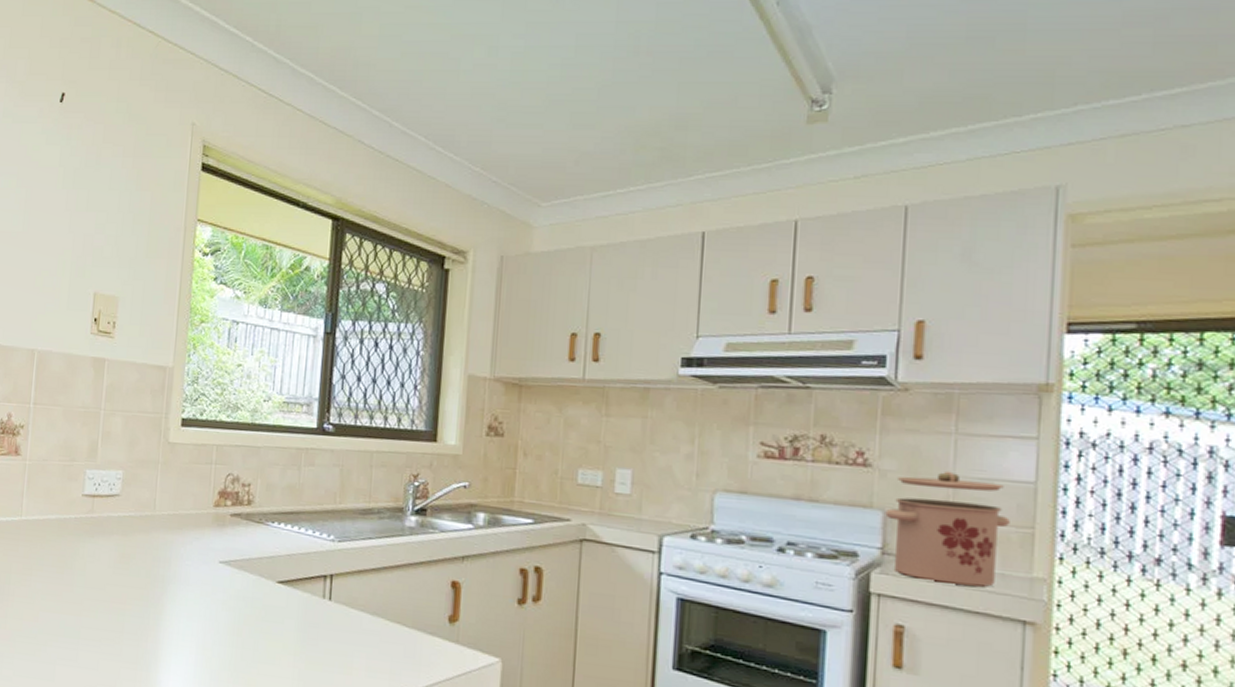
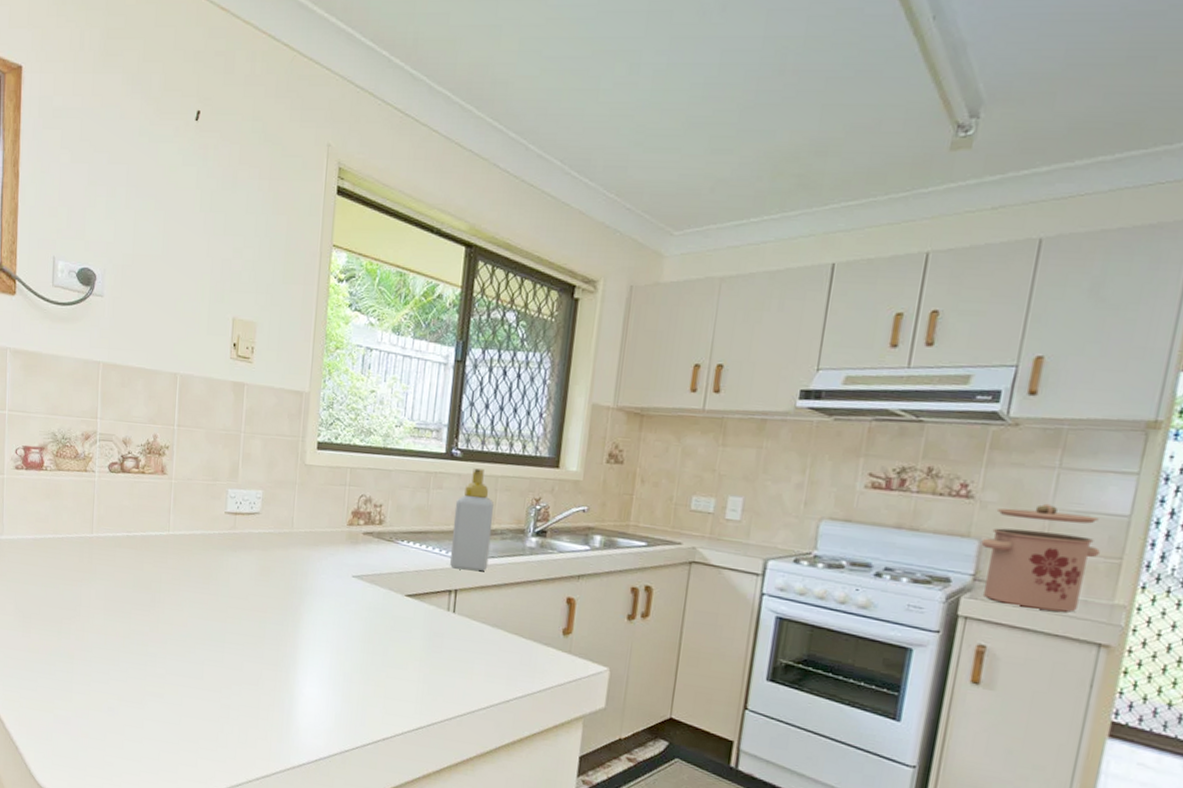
soap bottle: none [324,443,370,555] -> present [450,468,495,572]

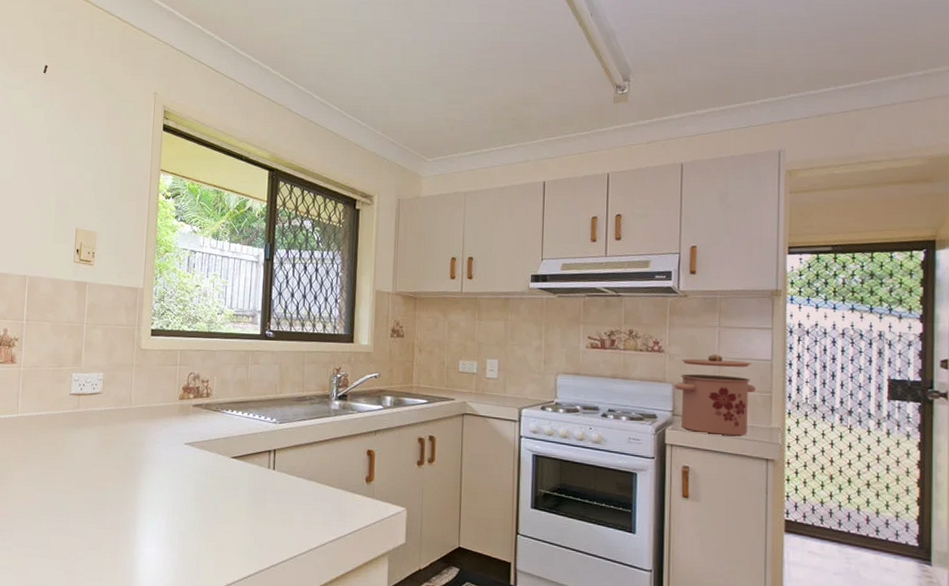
soap bottle: present [450,468,495,572] -> none [268,346,303,433]

